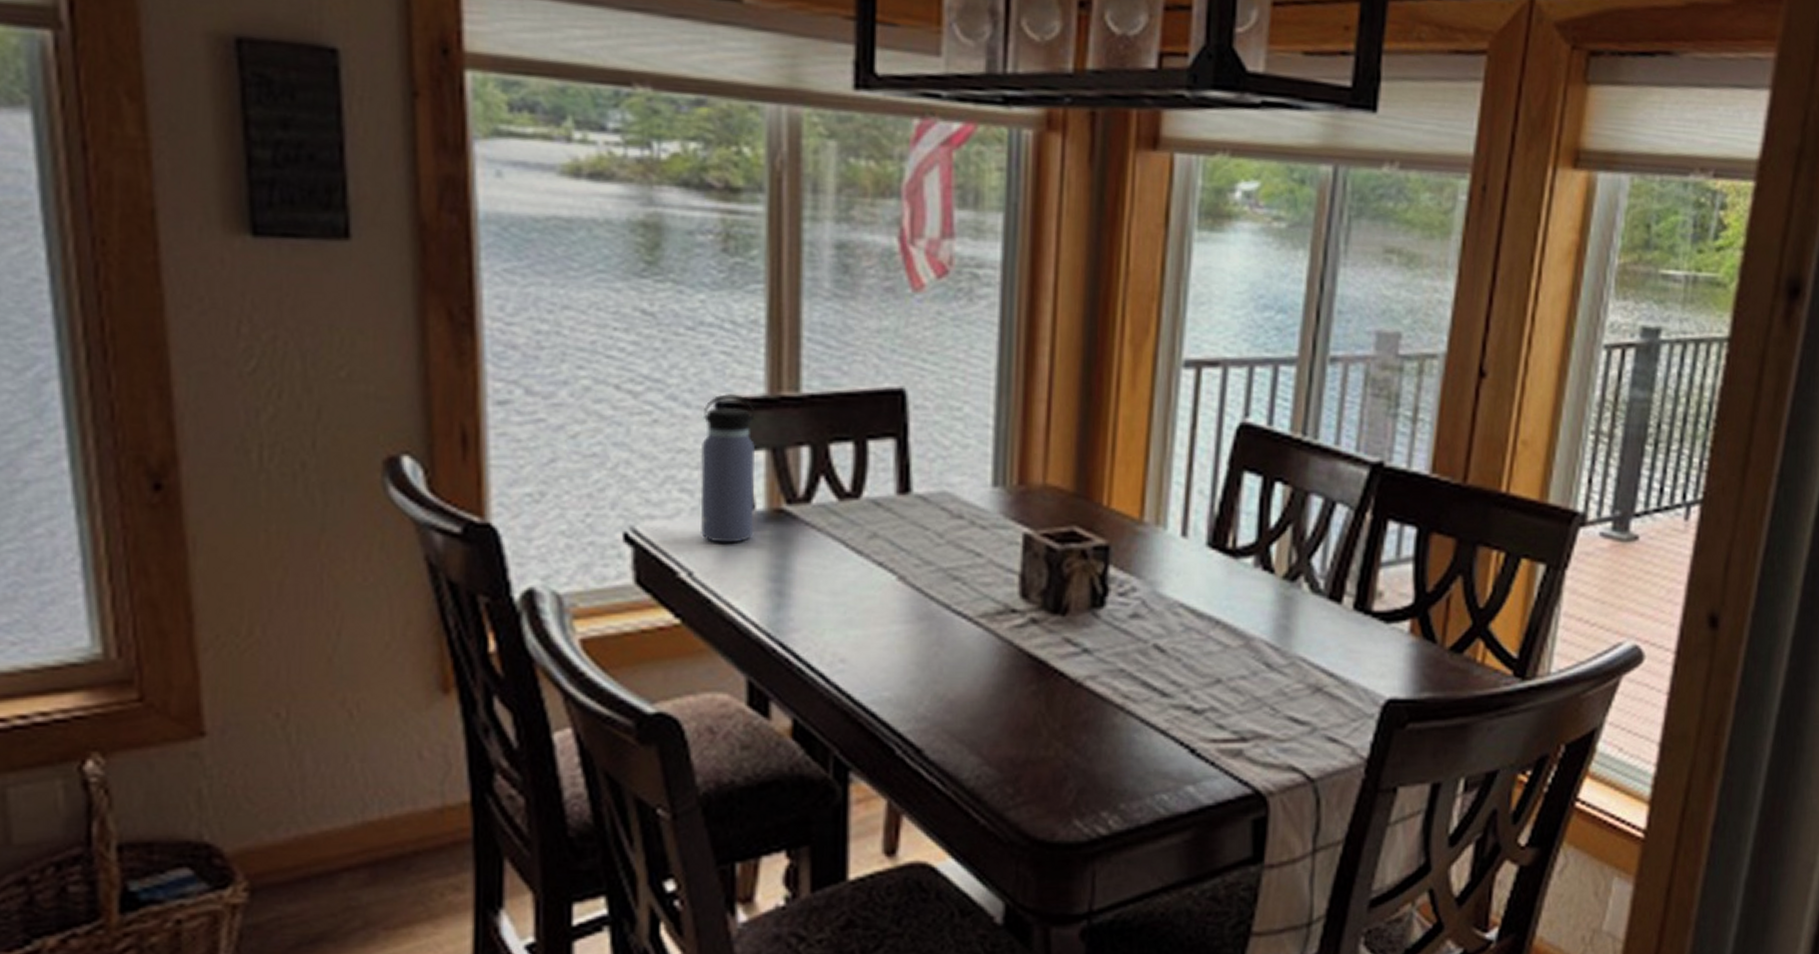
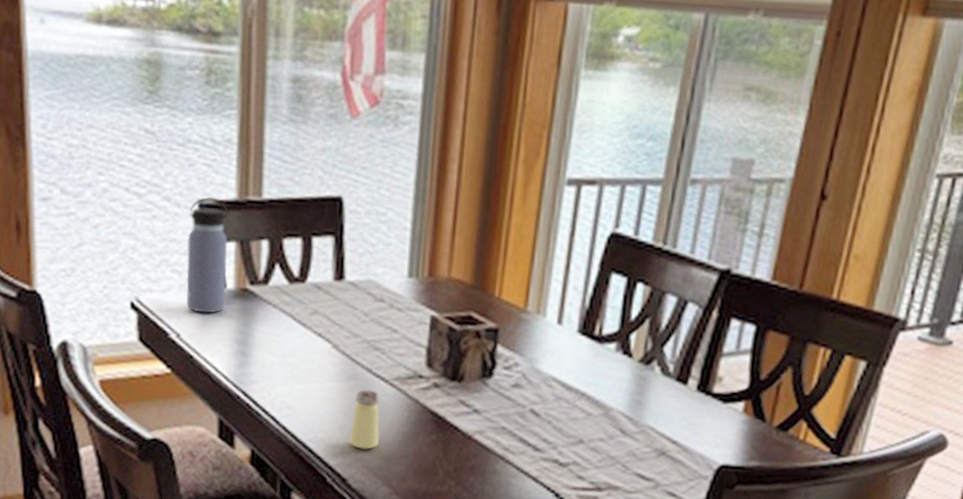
saltshaker: none [924,631,964,709] -> present [349,389,380,450]

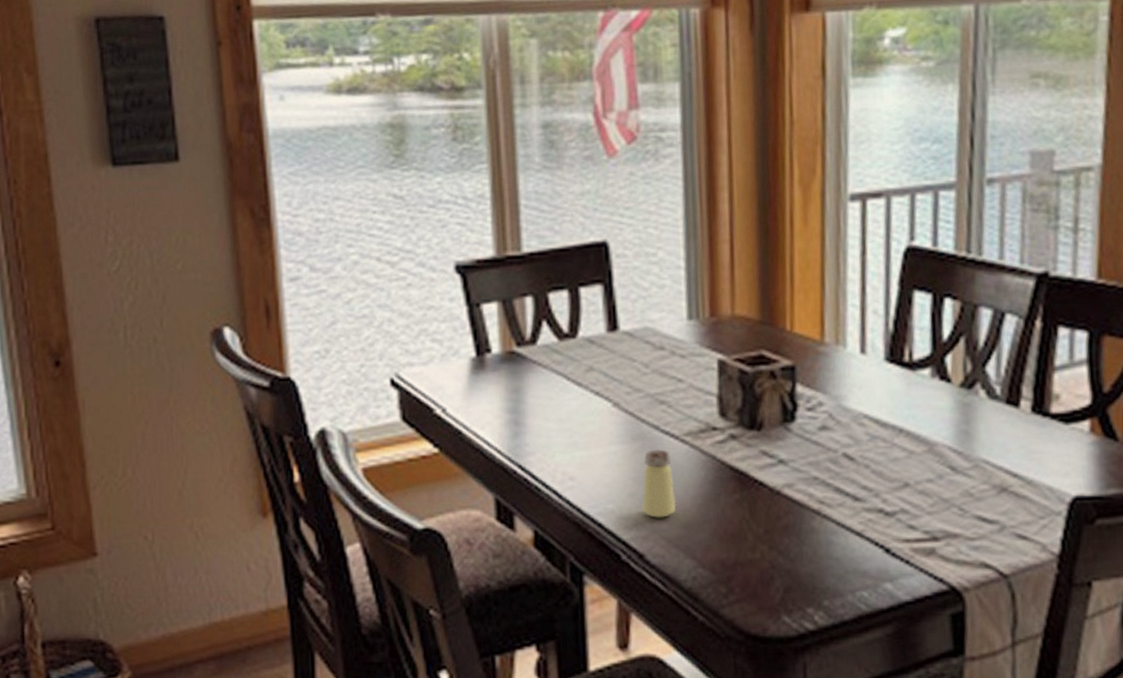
water bottle: present [186,197,228,313] -> none [445,257,492,383]

